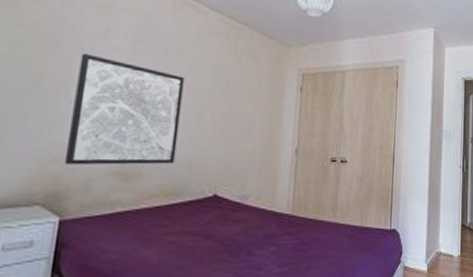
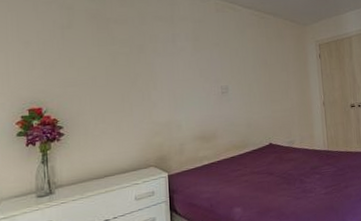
wall art: present [64,54,184,165] -> none [159,56,238,137]

